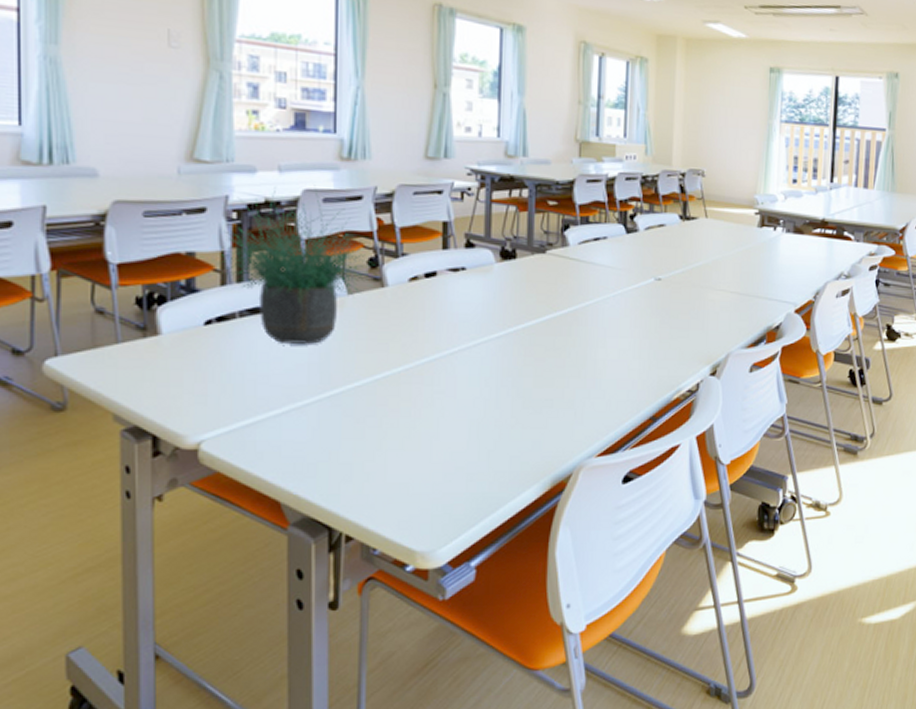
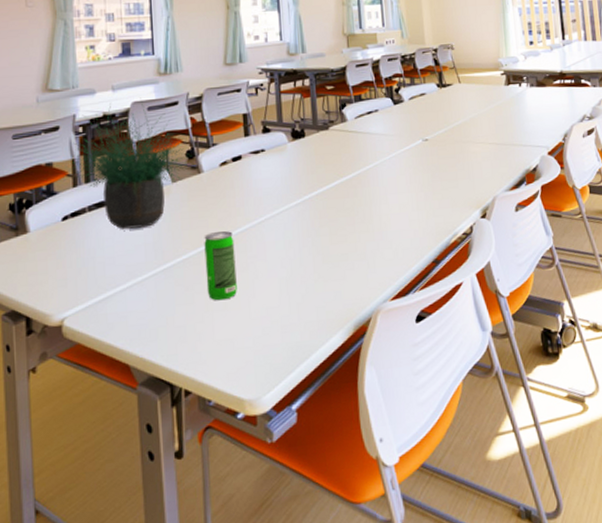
beverage can: none [381,359,419,438] -> present [204,231,237,301]

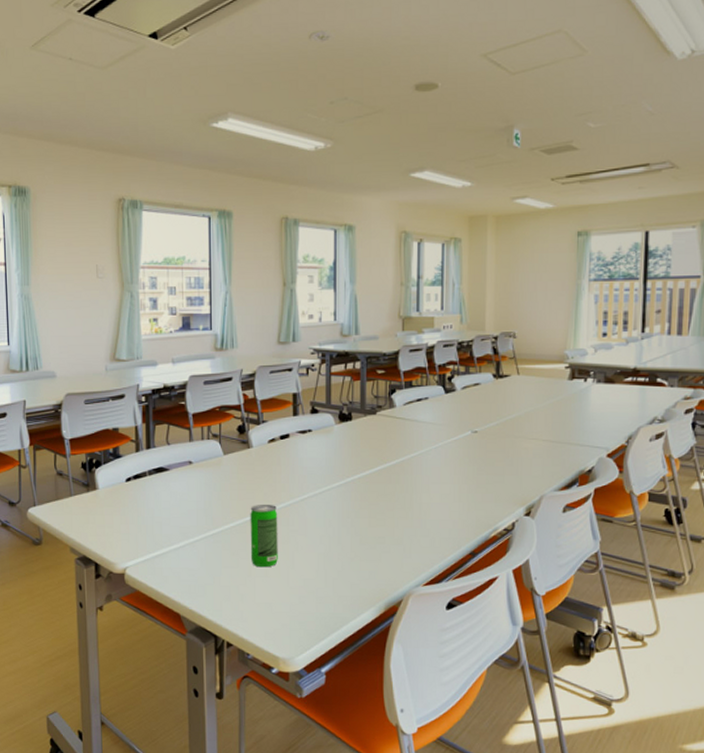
potted plant: present [66,101,192,229] -> none [130,375,243,494]

